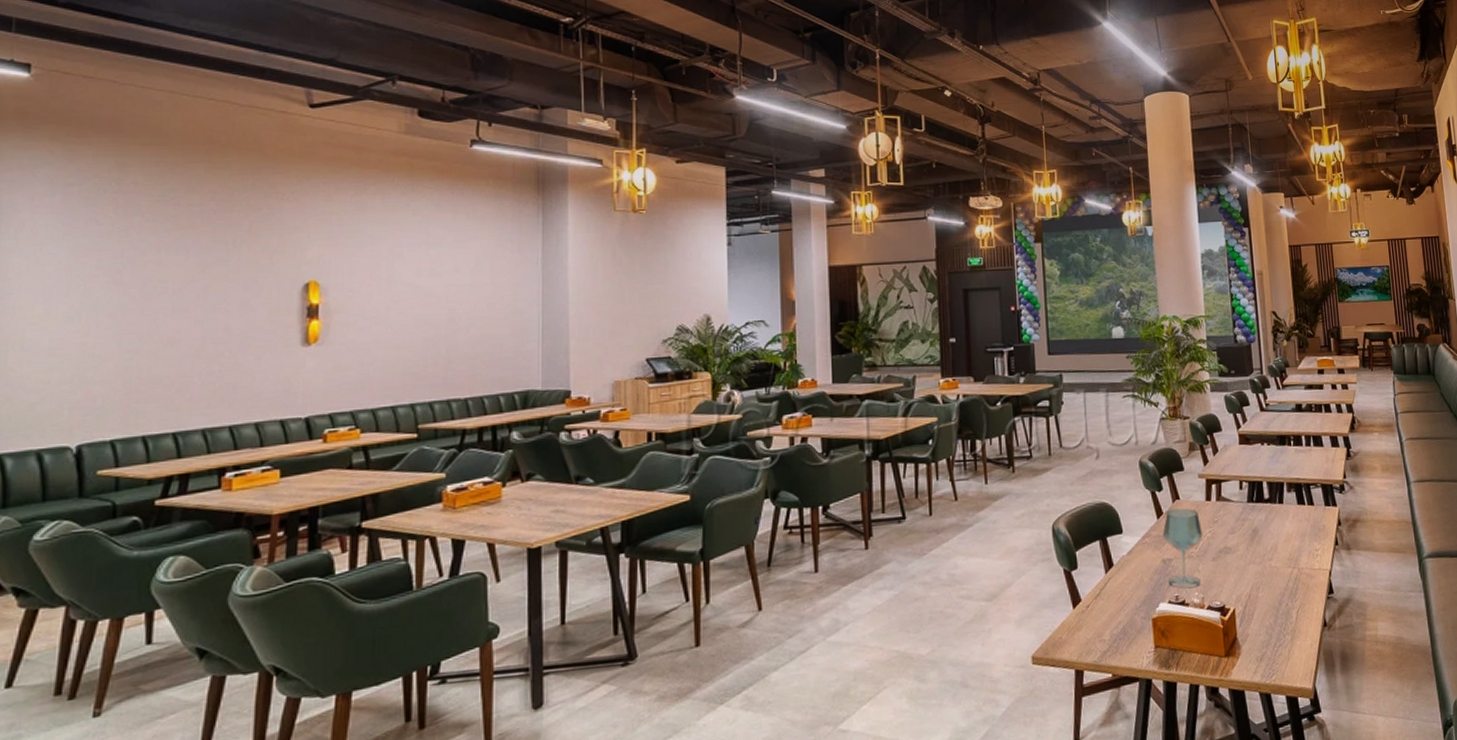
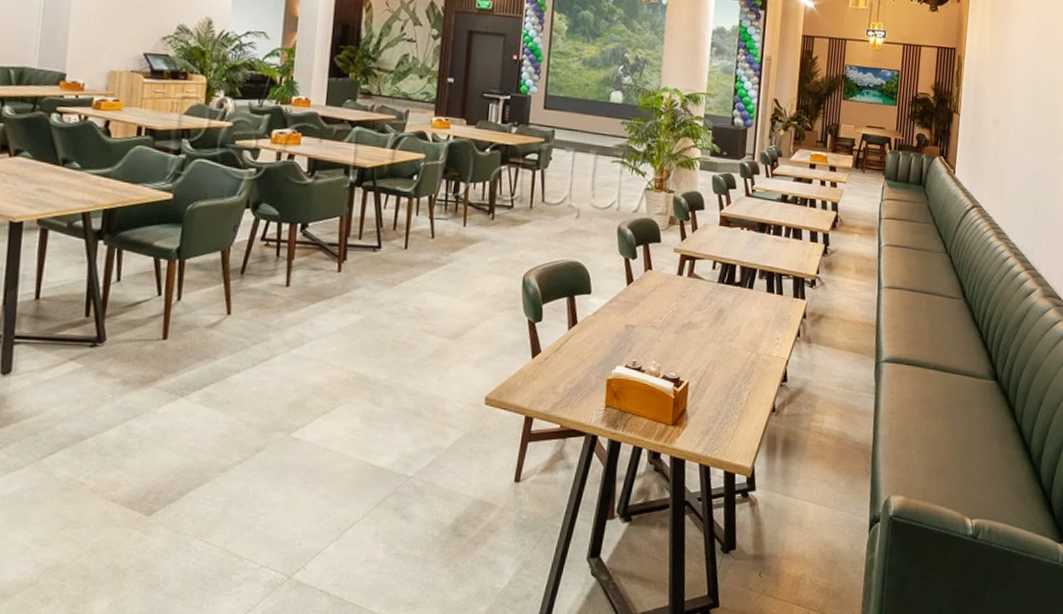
wine glass: present [1162,508,1204,589] -> none [628,278,670,357]

